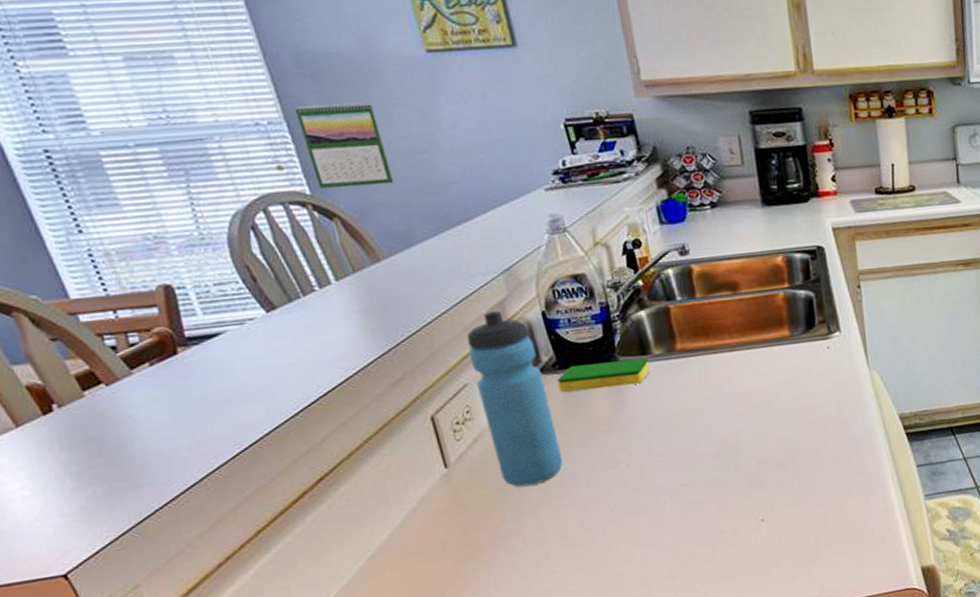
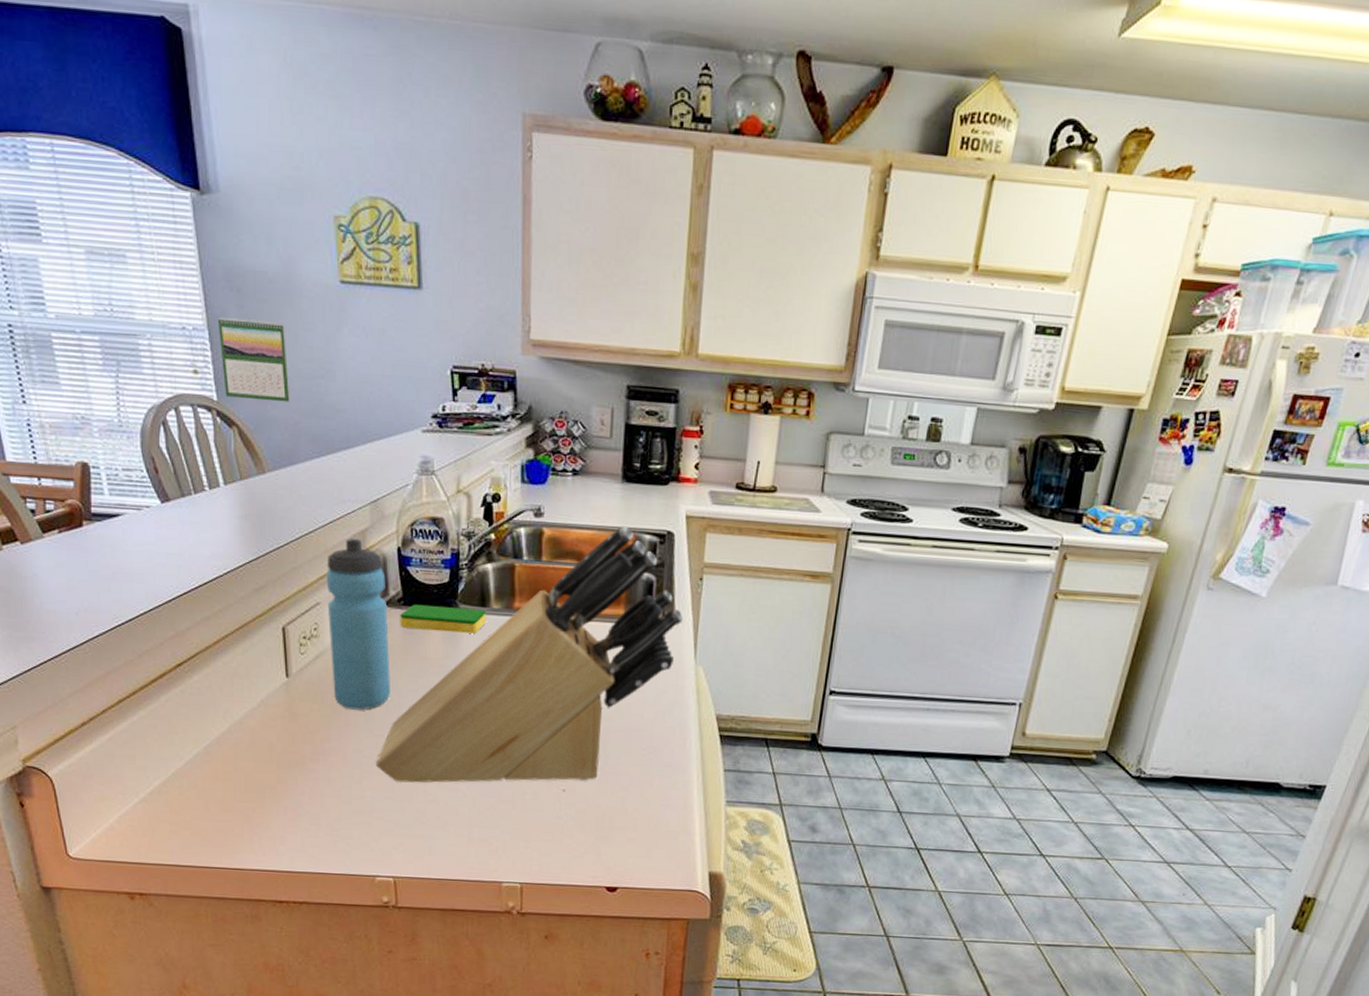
knife block: none [560,248,849,550] -> present [376,526,683,783]

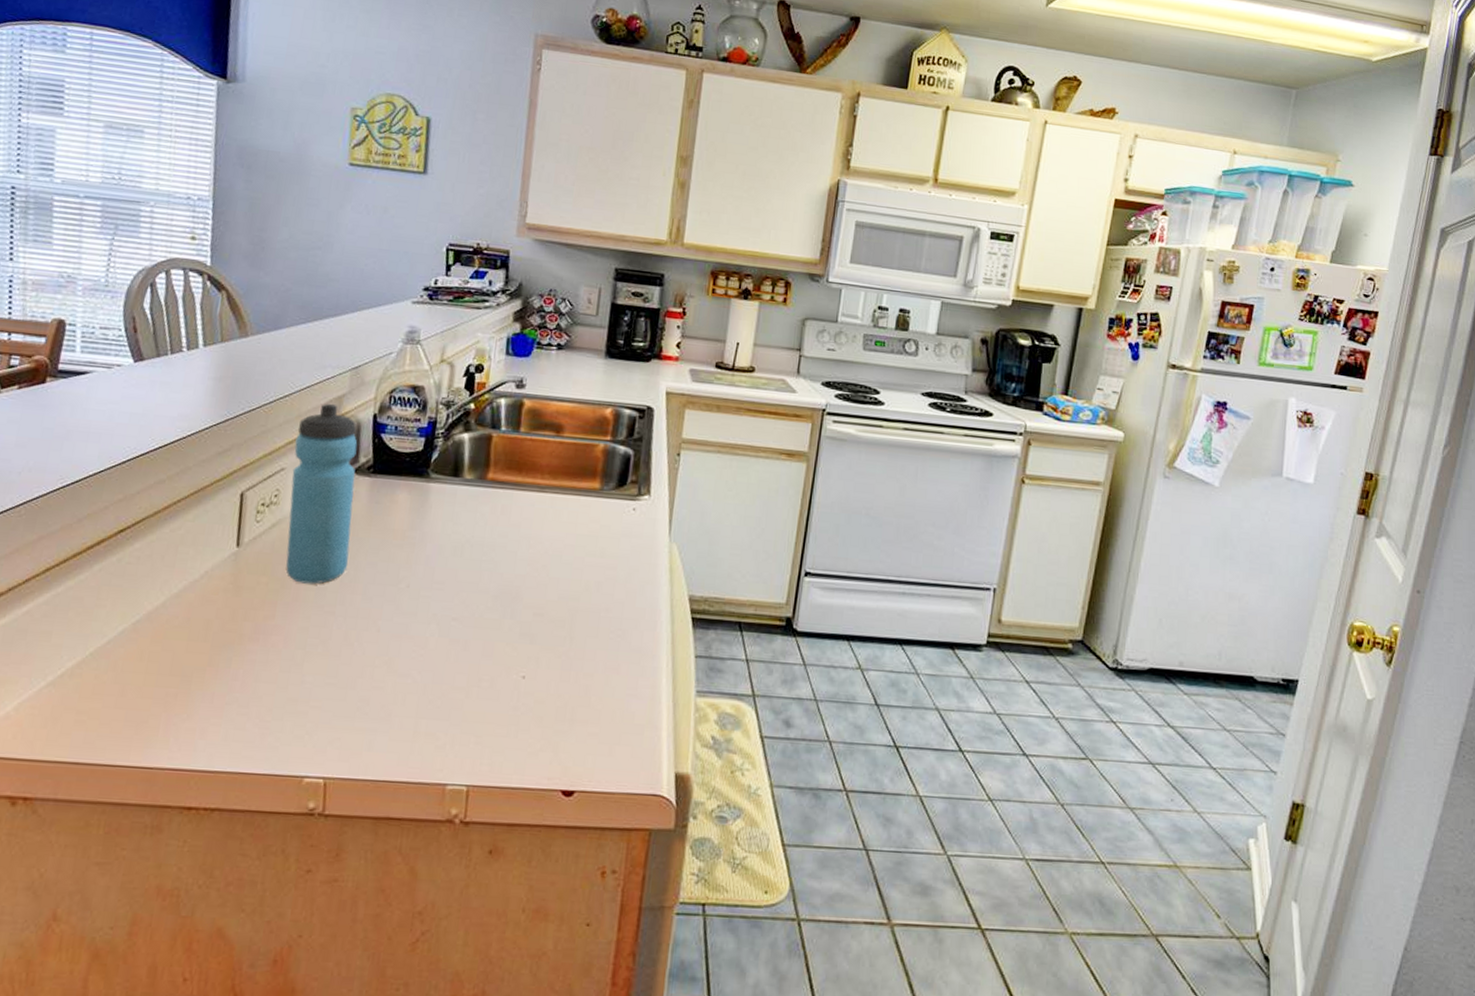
calendar: present [217,317,290,403] -> none [219,189,290,271]
knife block: present [376,526,683,783] -> none [321,400,659,667]
dish sponge: present [400,604,487,634] -> none [366,472,459,505]

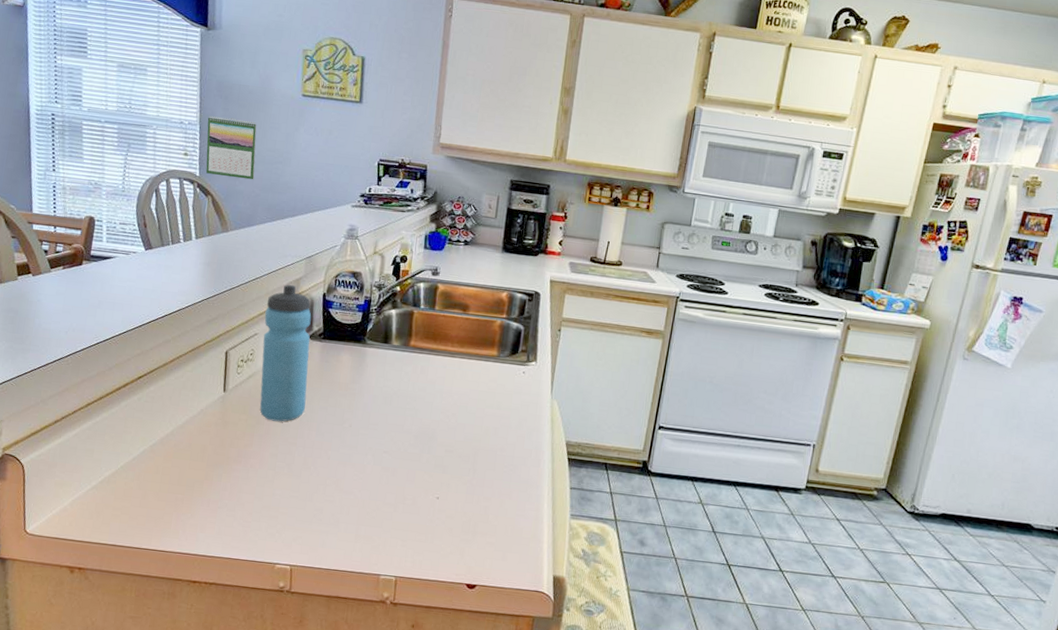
calendar: none [219,189,290,271] -> present [205,116,257,180]

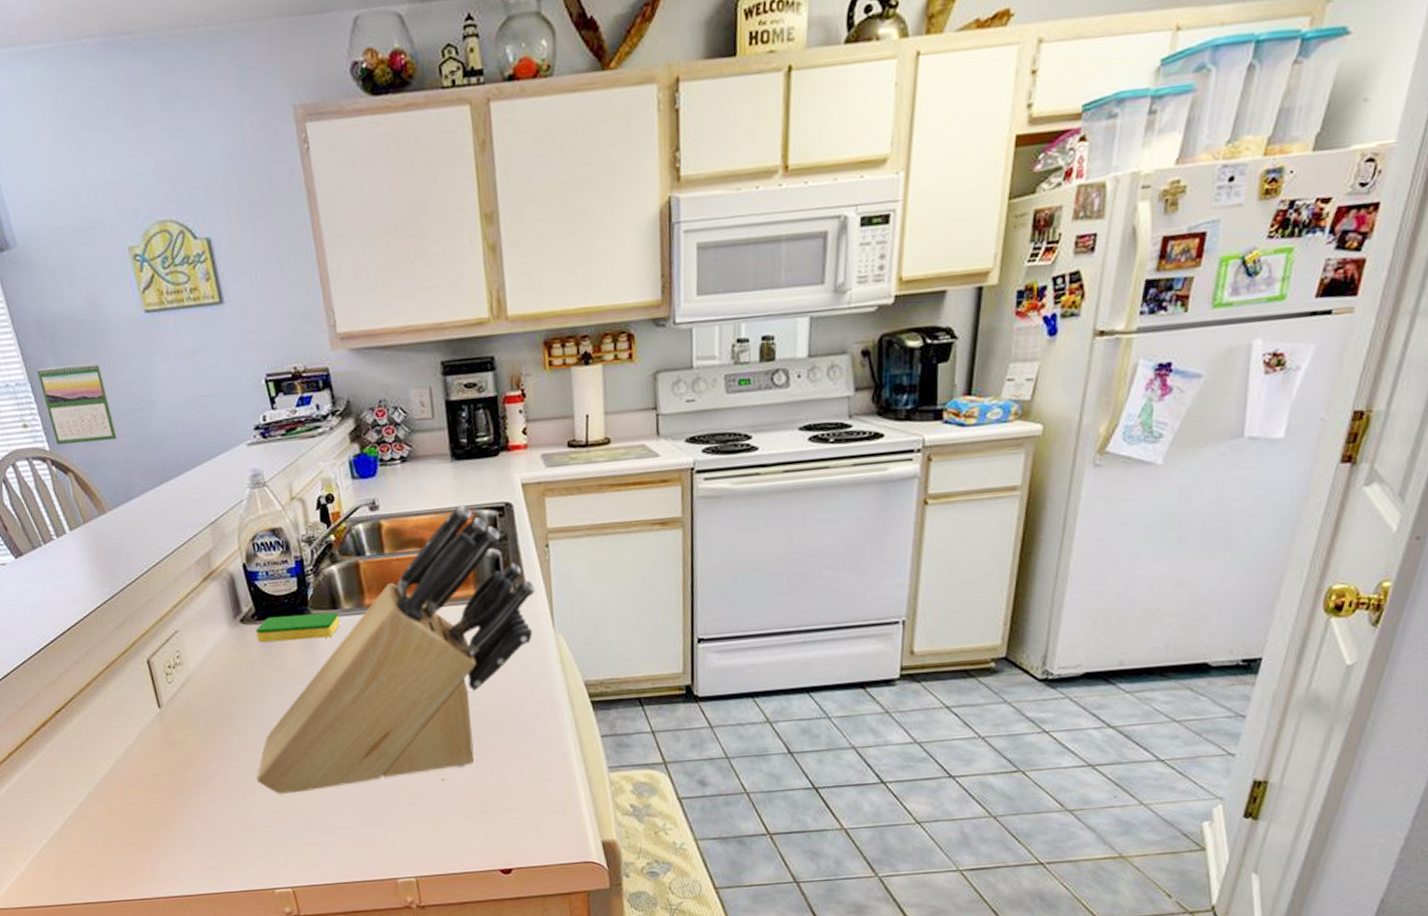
water bottle: present [259,284,312,422] -> none [178,561,260,730]
knife block: none [287,285,544,491] -> present [257,504,535,794]
dish sponge: none [318,338,388,365] -> present [256,612,340,642]

